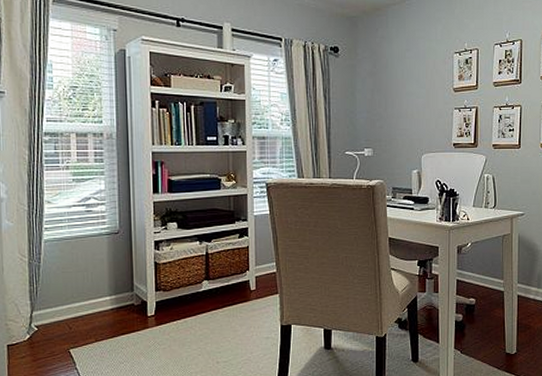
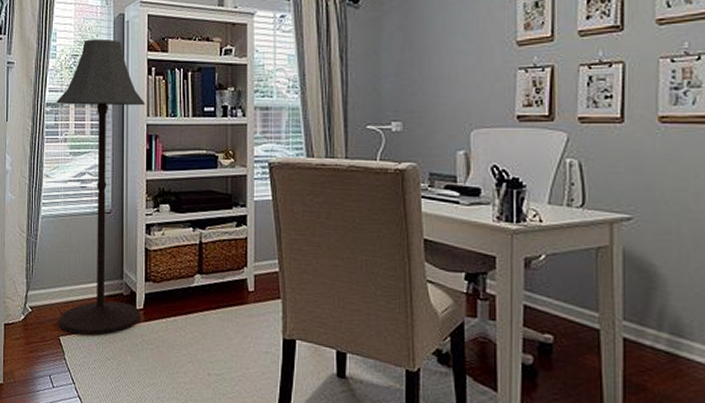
floor lamp: none [55,72,151,346] -> present [56,38,145,336]

